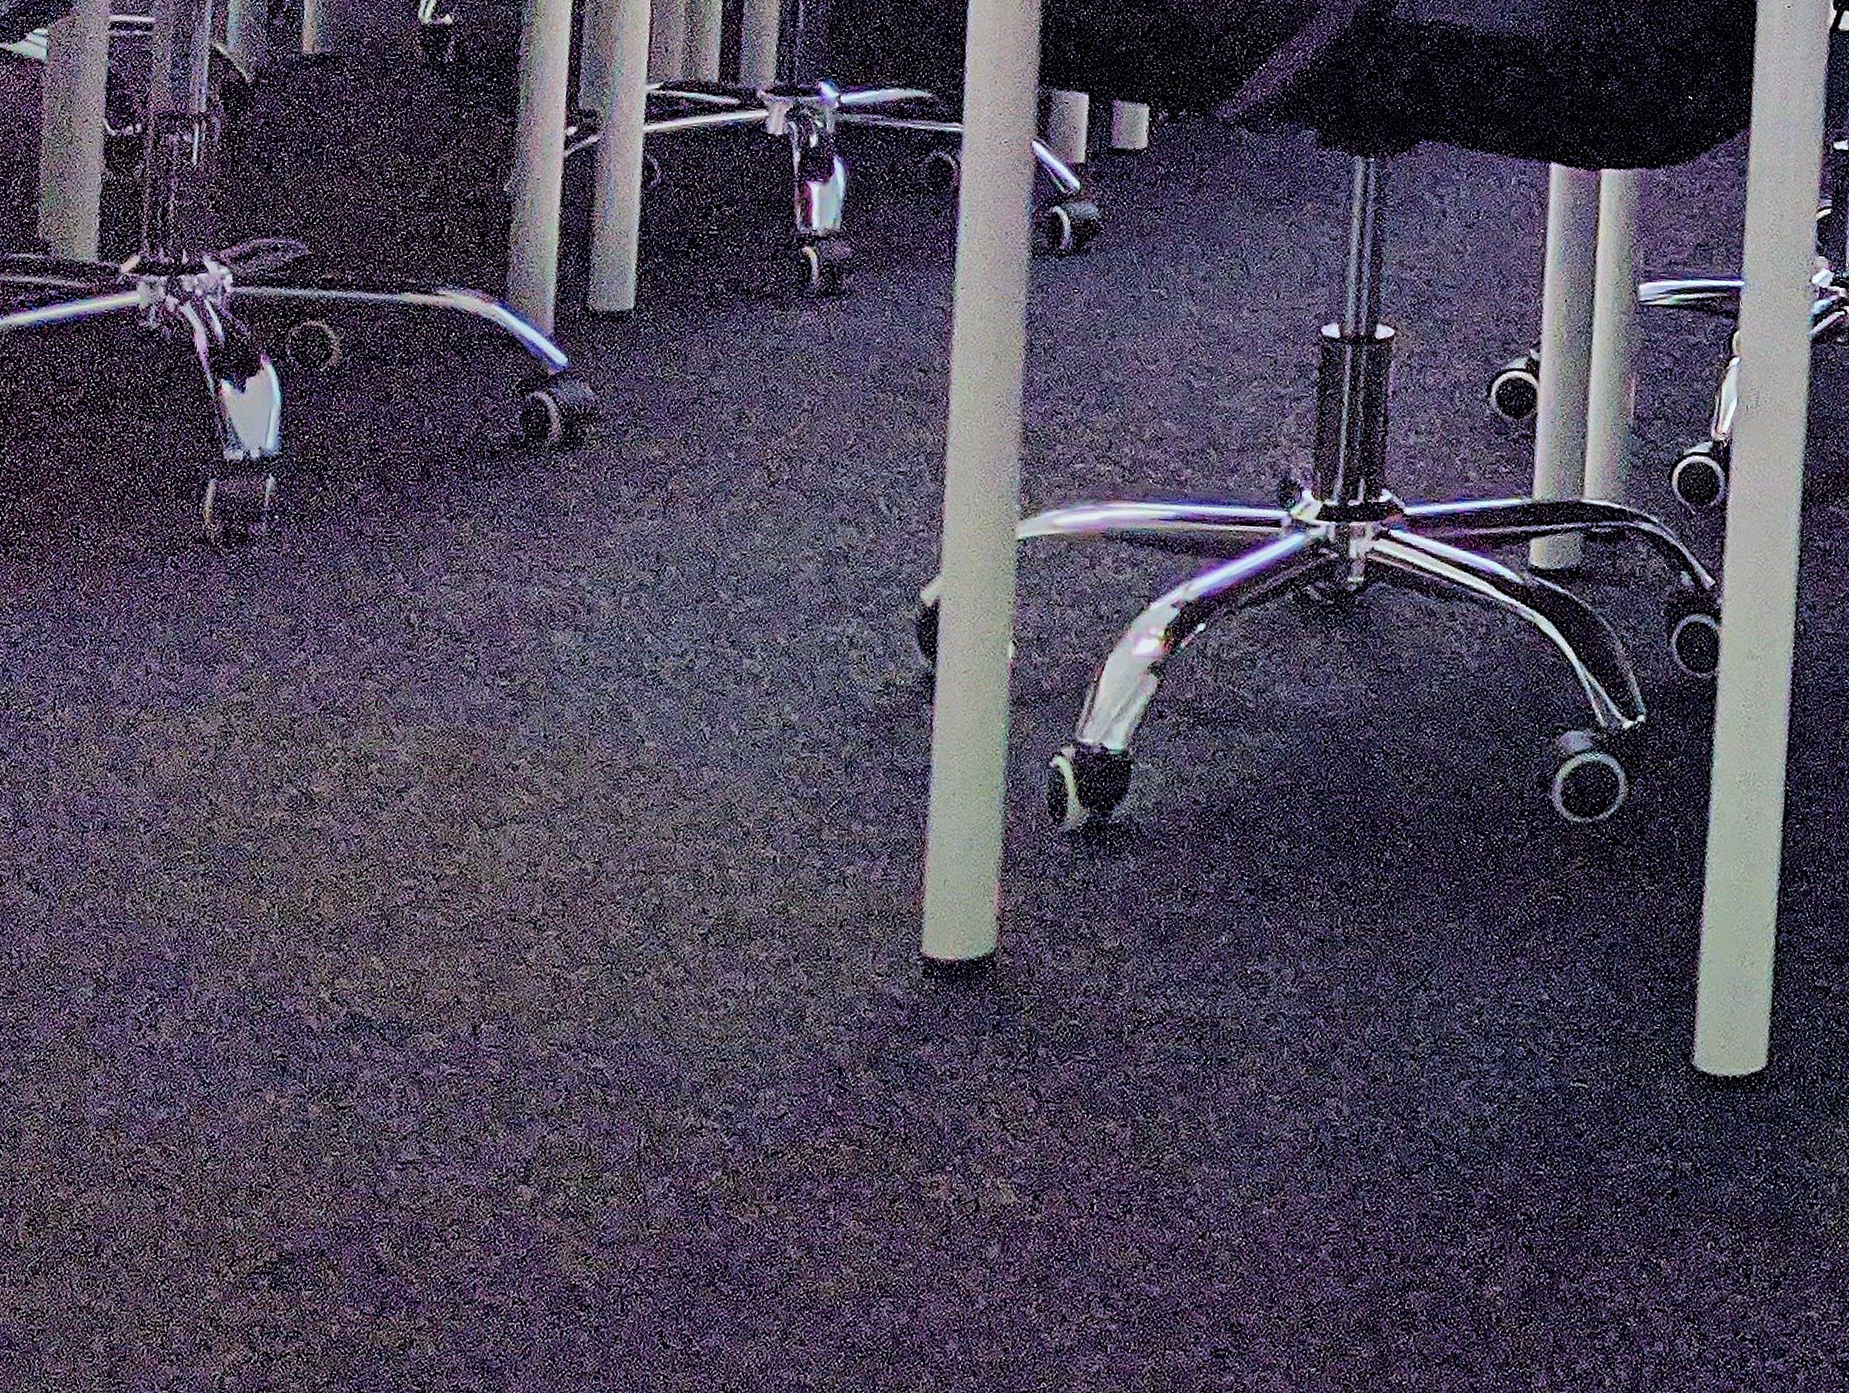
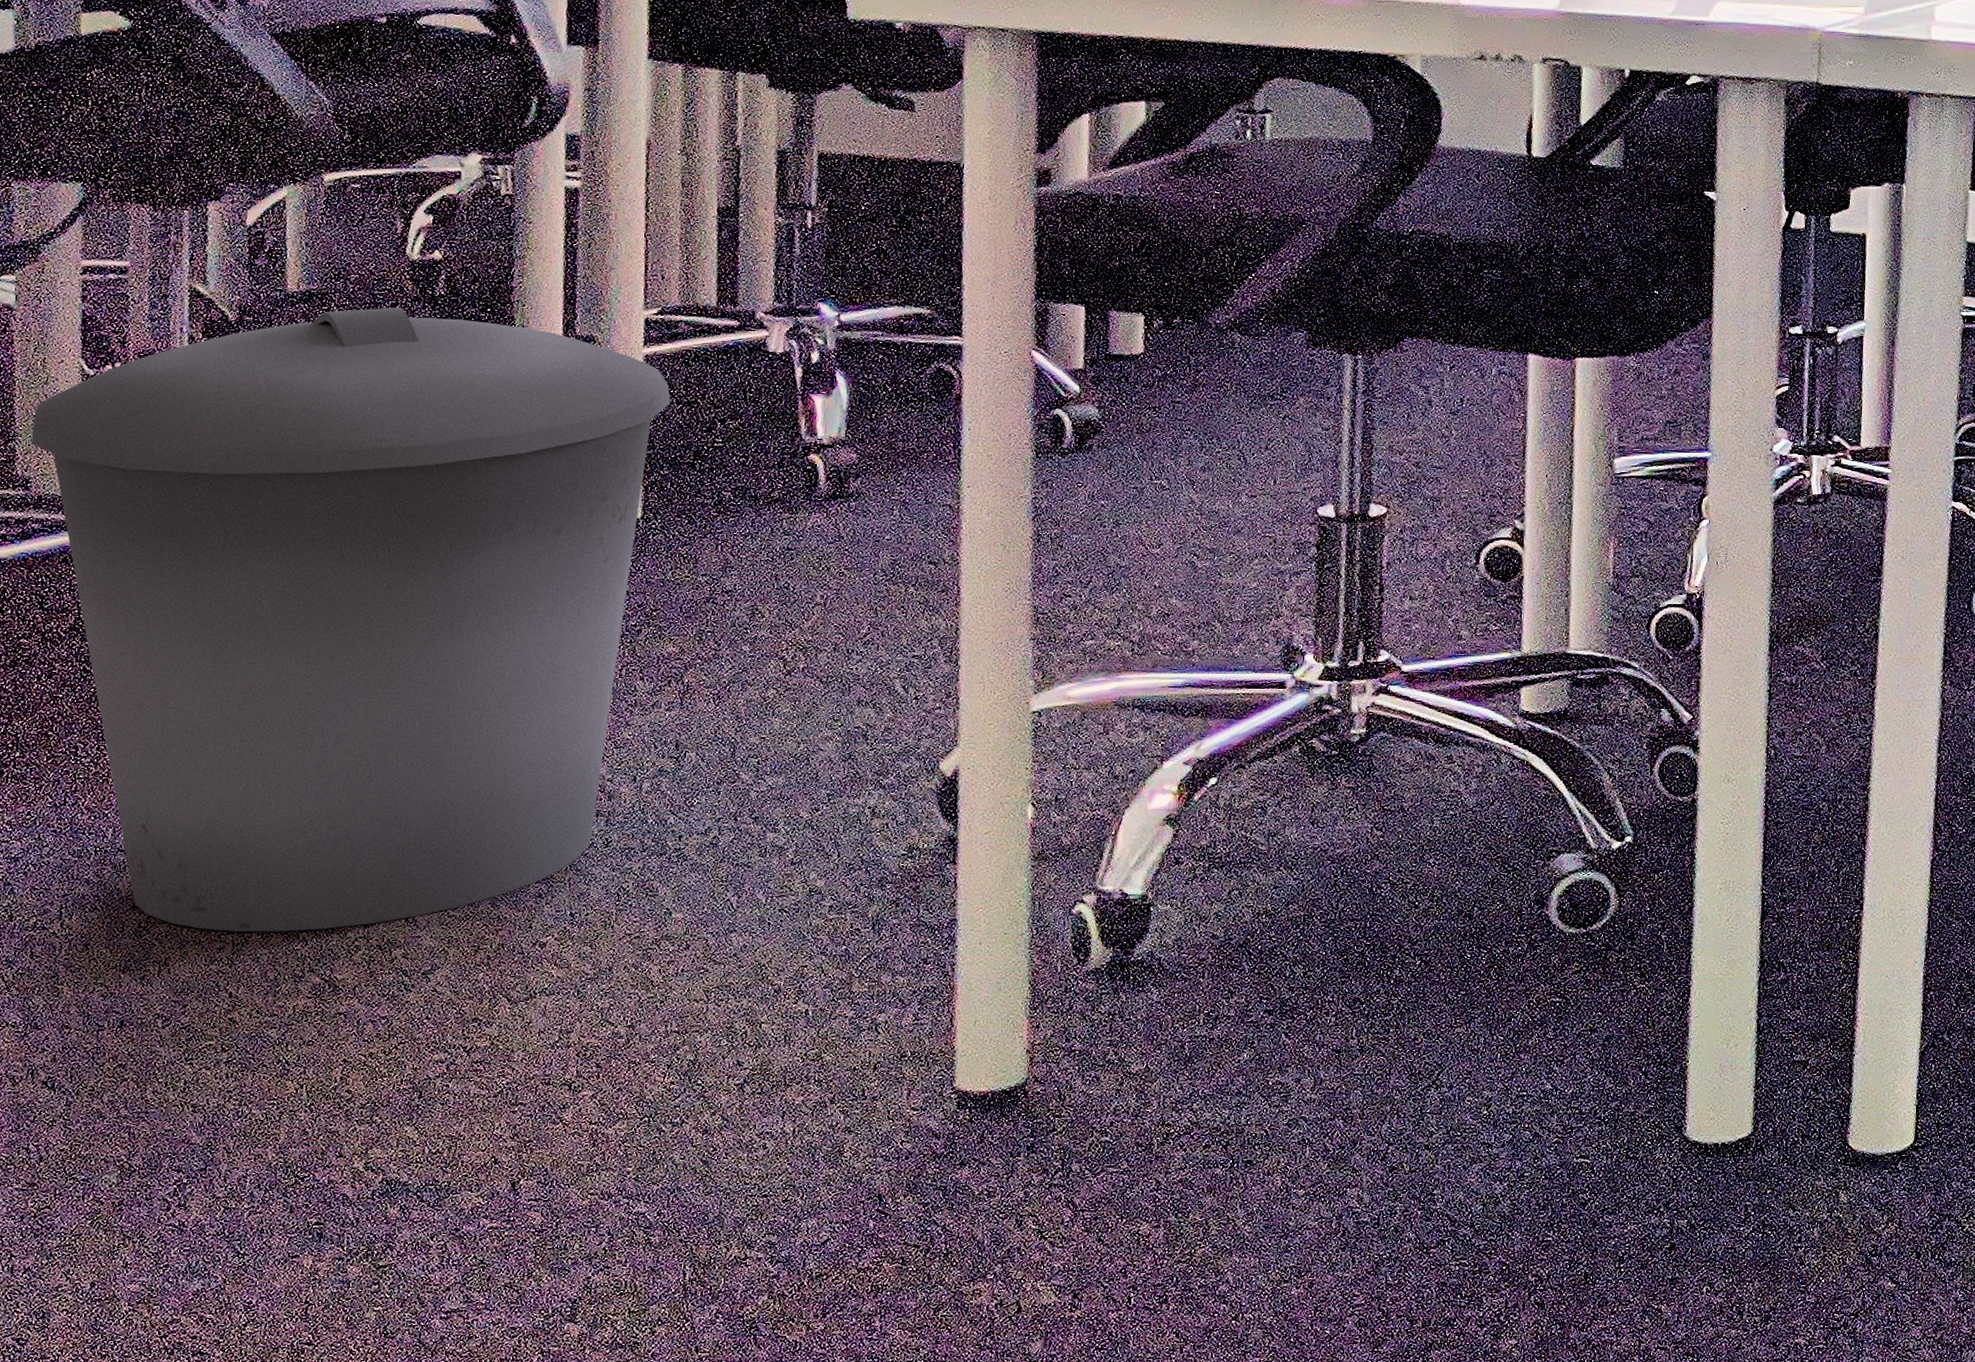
trash can: none [53,73,669,738] -> present [31,307,671,932]

